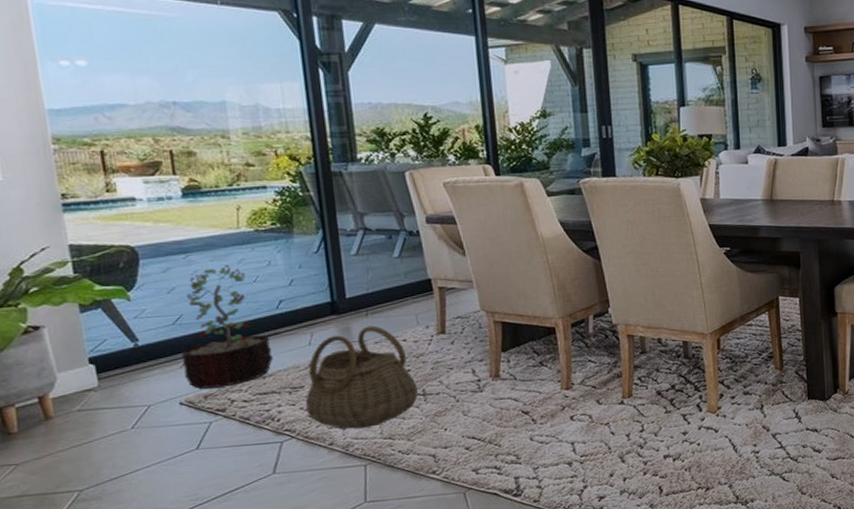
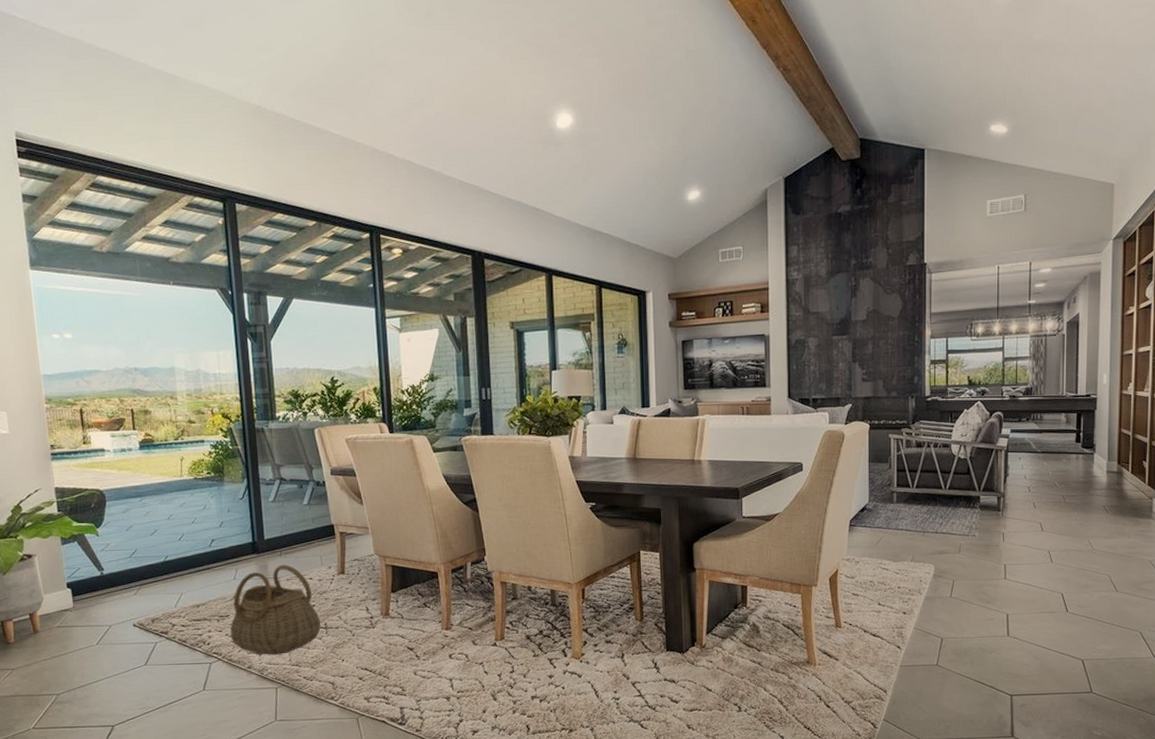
decorative plant: present [182,265,273,389] -> none [136,508,206,614]

